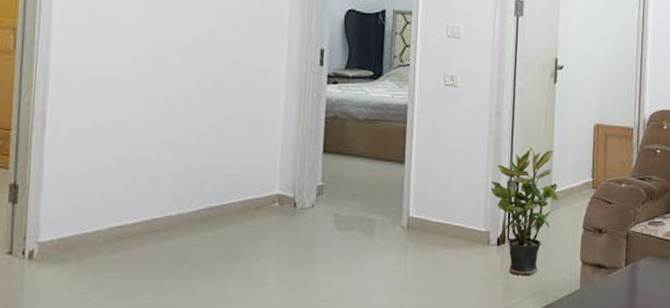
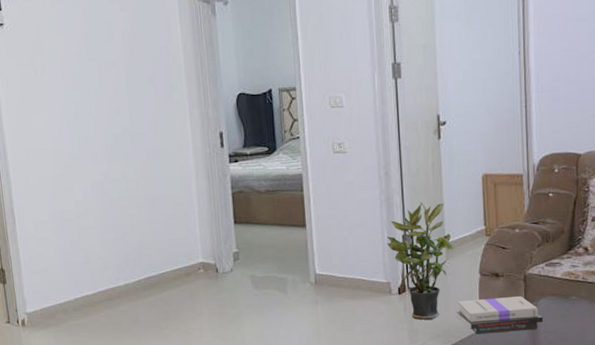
books: none [554,255,642,294] -> present [455,296,543,335]

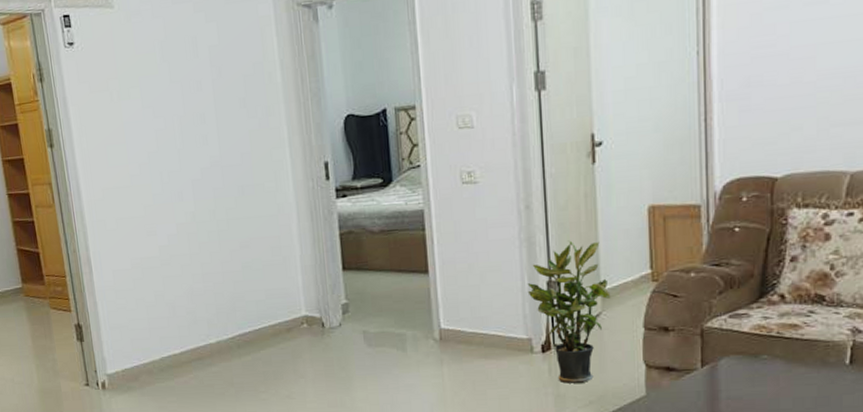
books: present [455,296,543,335] -> none [612,355,724,401]

